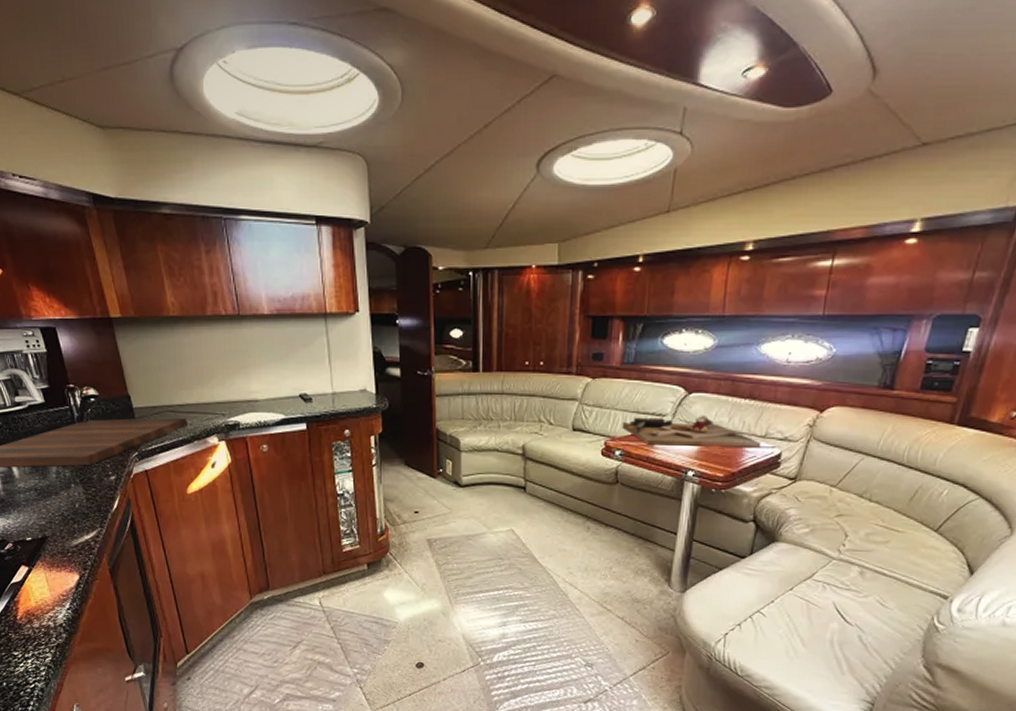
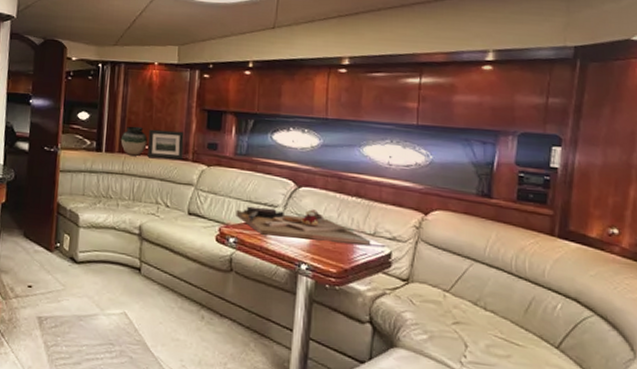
vase: none [498,341,527,373] -> present [120,126,147,156]
picture frame: none [528,342,567,375] -> present [147,129,185,160]

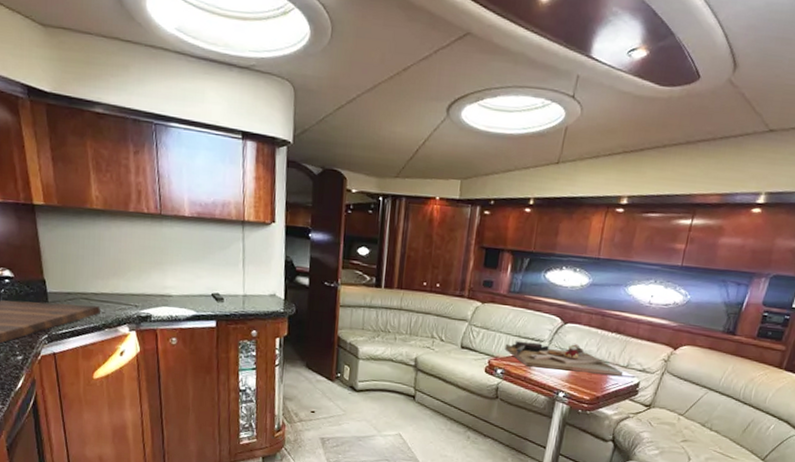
vase: present [120,126,147,156] -> none [399,262,426,292]
picture frame: present [147,129,185,160] -> none [425,265,462,297]

